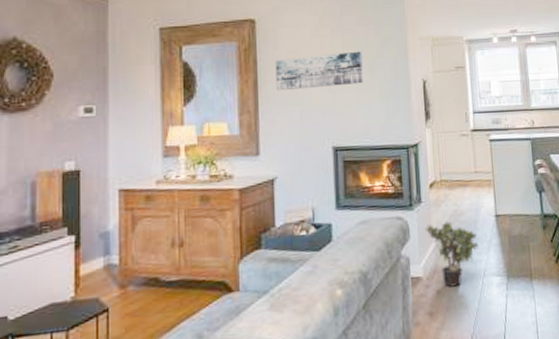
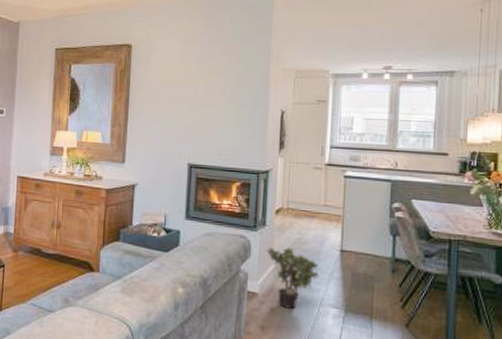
wall art: present [275,51,364,91] -> none [144,78,224,110]

